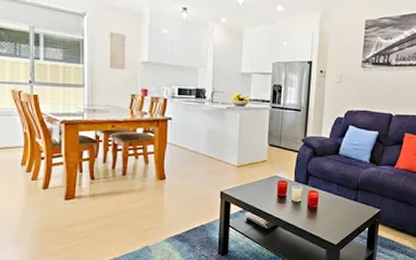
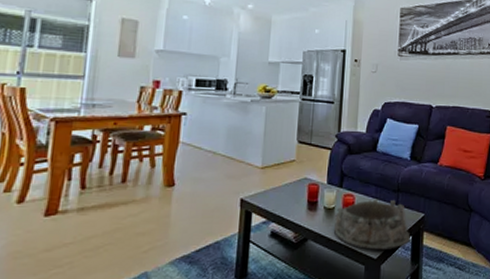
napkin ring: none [299,195,367,239] -> present [333,199,410,251]

